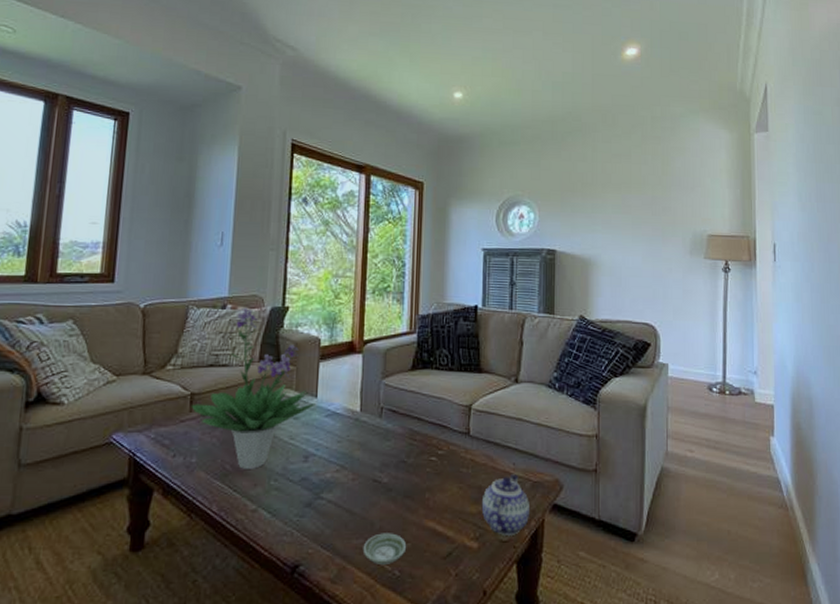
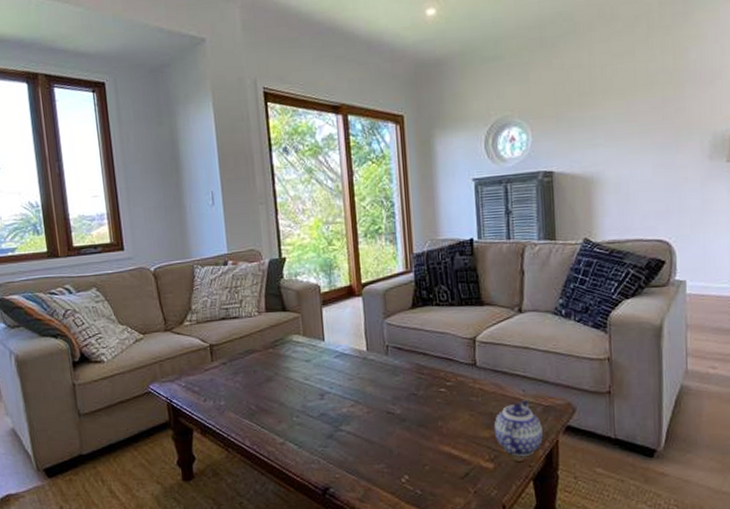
potted plant: present [191,307,315,469] -> none [212,262,324,408]
saucer: present [362,533,407,565] -> none [384,458,426,485]

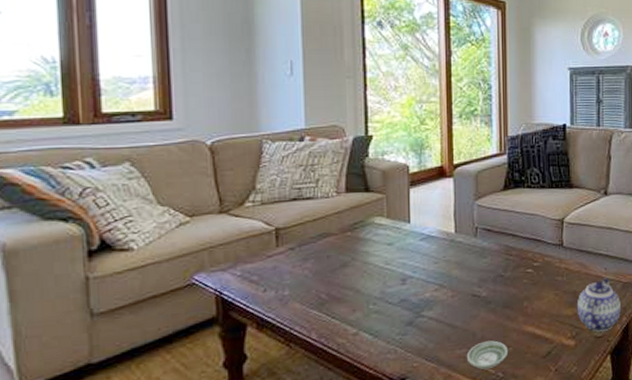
saucer: none [384,458,426,485] -> present [466,340,509,370]

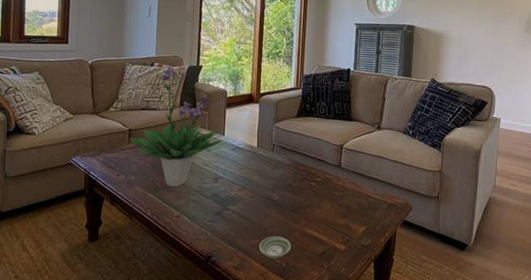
potted plant: none [277,138,409,297] -> present [129,65,223,186]
teapot: present [576,276,621,333] -> none [348,196,385,243]

